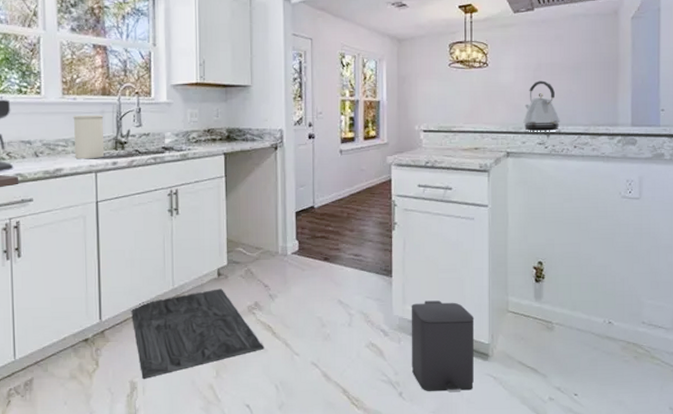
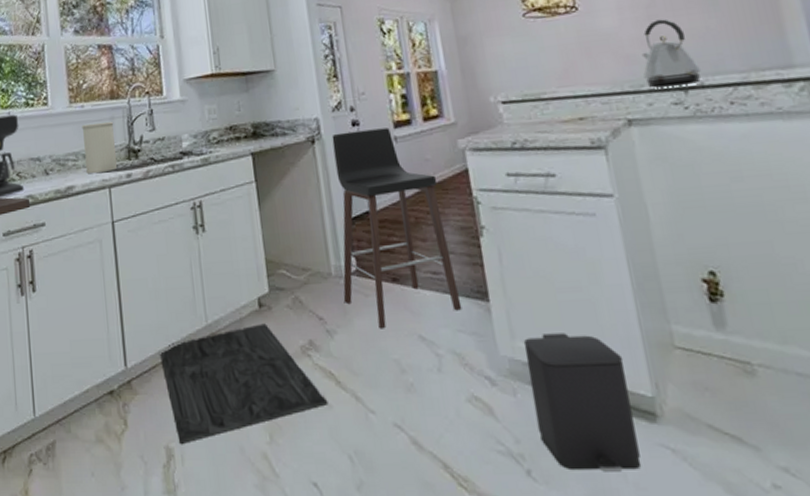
bar stool: none [285,142,372,295] -> present [332,127,462,329]

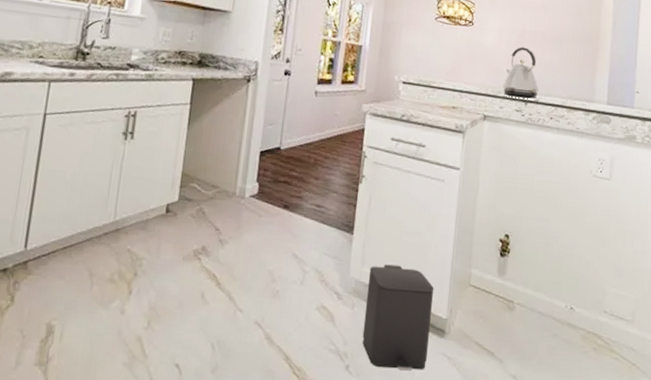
canister: present [81,121,118,174] -> none [29,16,69,67]
floor mat: present [158,323,328,444] -> none [62,226,206,323]
bar stool: present [332,127,462,329] -> none [240,78,340,245]

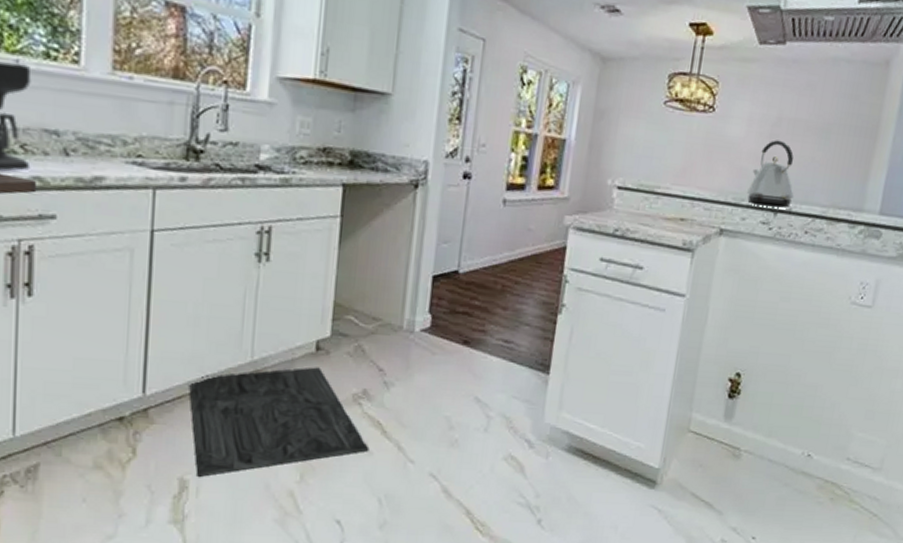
floor mat: none [62,226,206,323] -> present [188,367,370,477]
pedal bin: present [362,264,435,371] -> none [558,408,646,525]

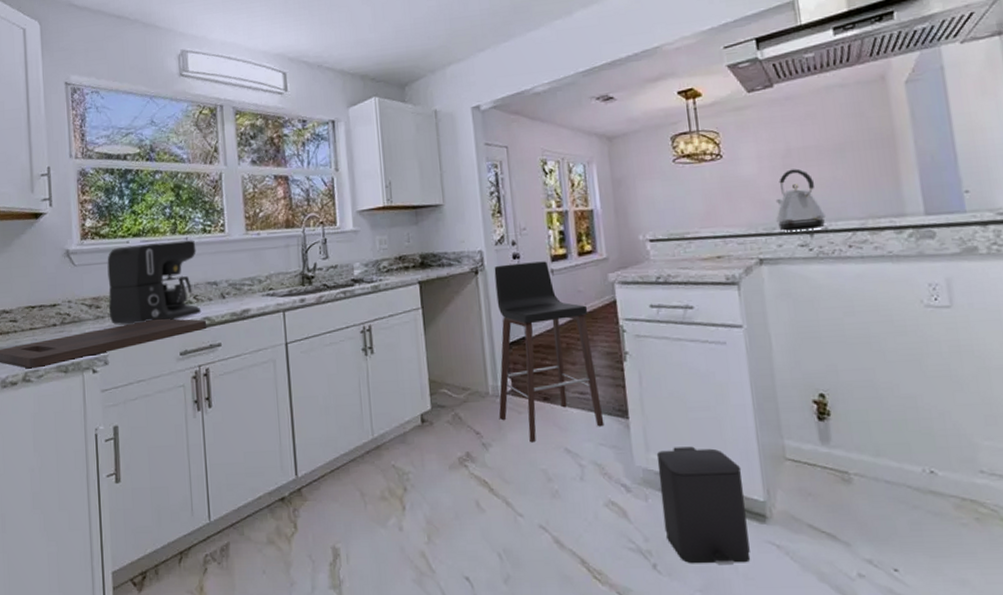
floor mat: present [188,367,370,477] -> none [327,437,482,544]
bar stool: none [409,182,534,387] -> present [494,261,604,443]
pedal bin: none [558,408,646,525] -> present [656,446,751,565]

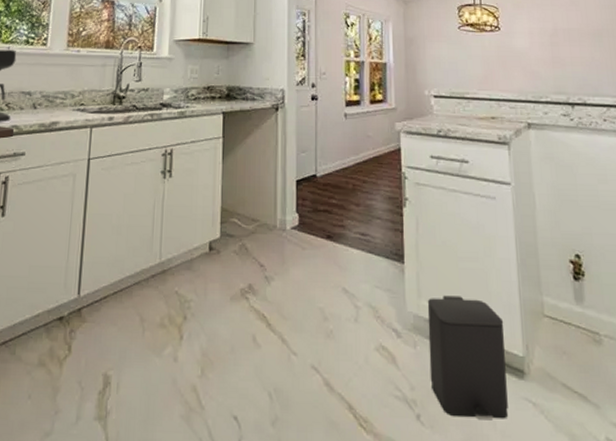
bar stool: present [494,261,604,443] -> none [283,104,381,280]
kettle: present [775,168,826,231] -> none [543,47,585,102]

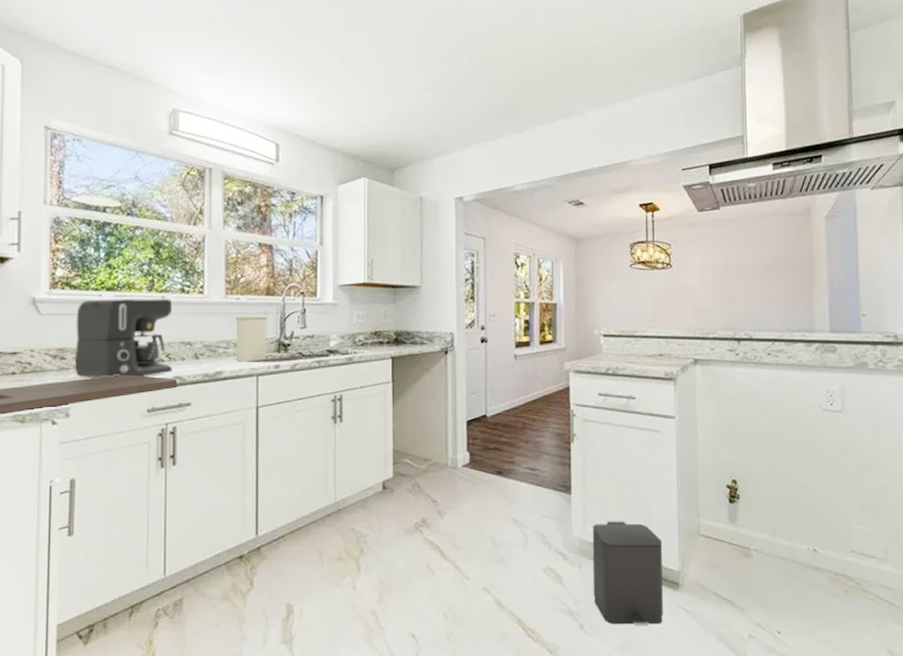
canister: none [72,67,105,113] -> present [235,315,267,362]

